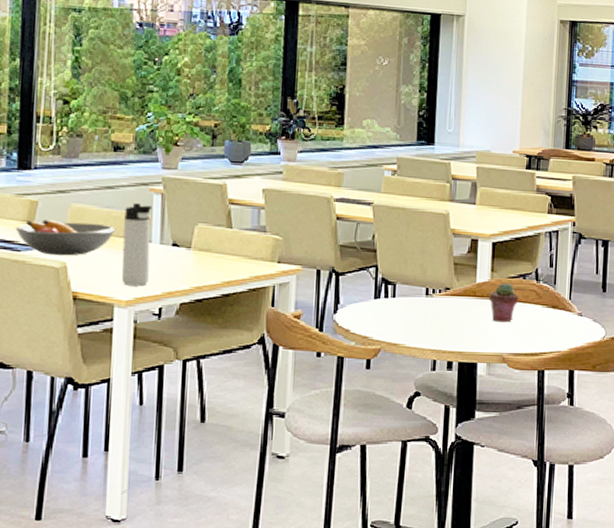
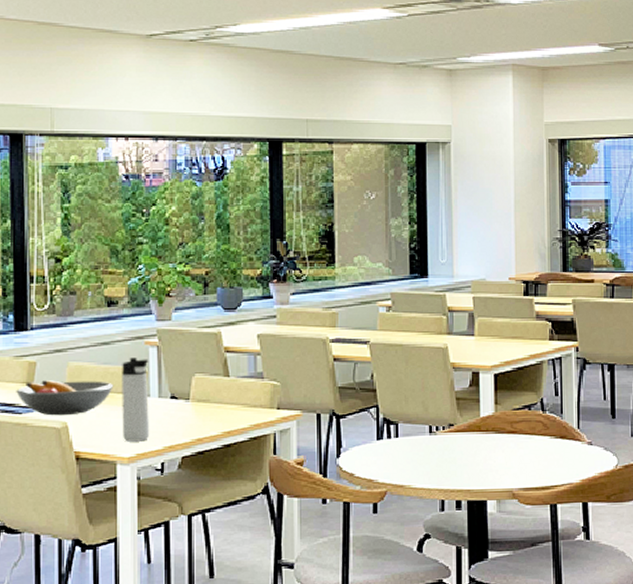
potted succulent: present [489,282,519,322] -> none [494,414,526,457]

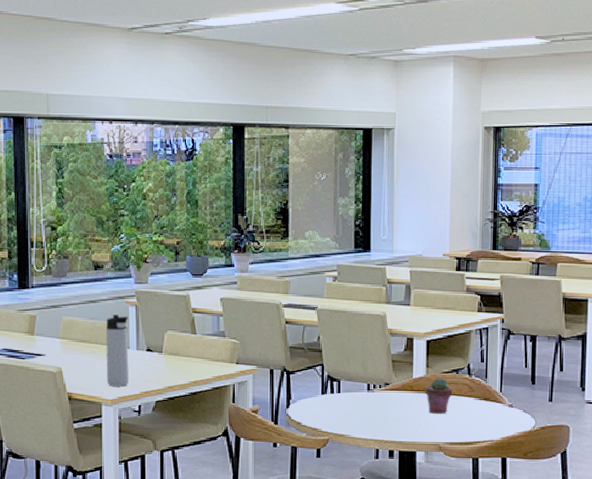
fruit bowl: present [16,380,114,416] -> none [20,331,100,362]
potted succulent: none [494,414,526,457] -> present [425,377,453,414]

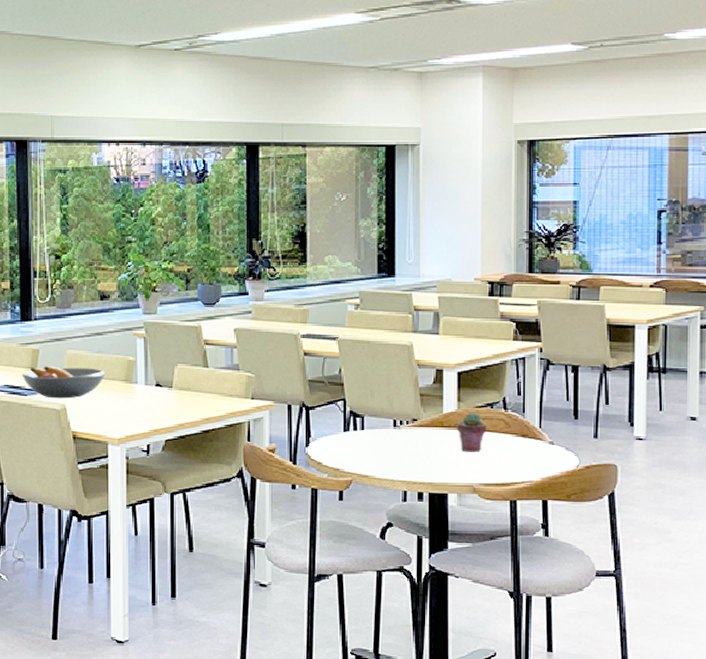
fruit bowl: none [20,331,100,362] -> present [22,366,106,399]
thermos bottle: present [106,315,130,387] -> none [113,348,138,425]

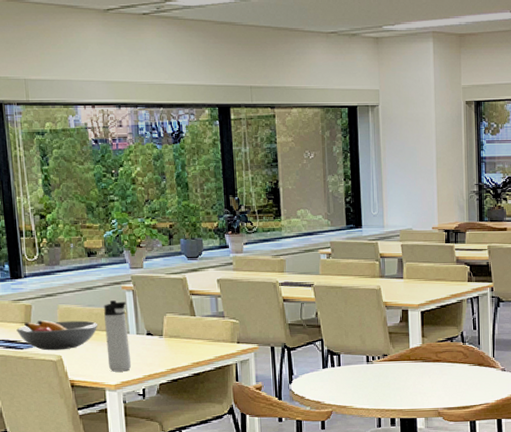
thermos bottle: none [113,348,138,425] -> present [104,300,132,372]
potted succulent: present [456,412,487,452] -> none [422,346,448,381]

